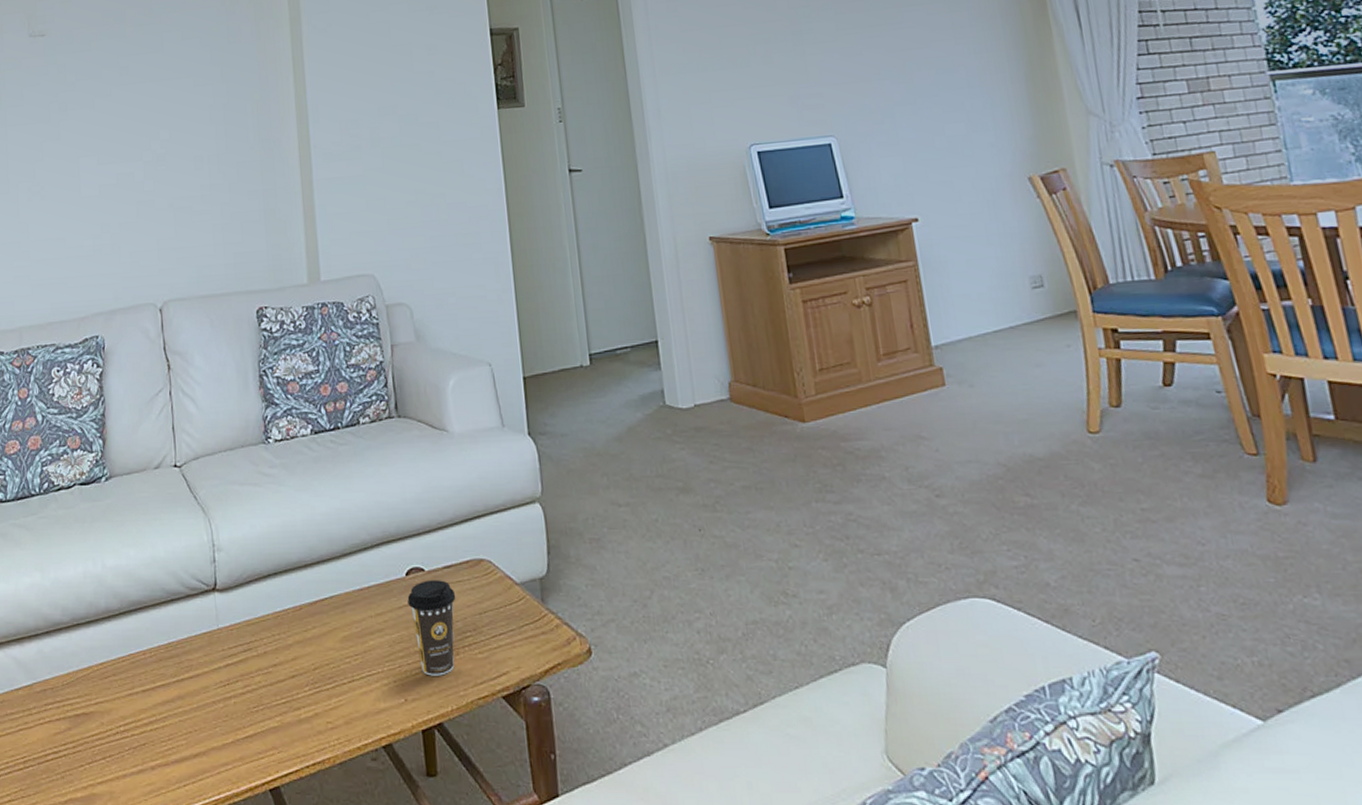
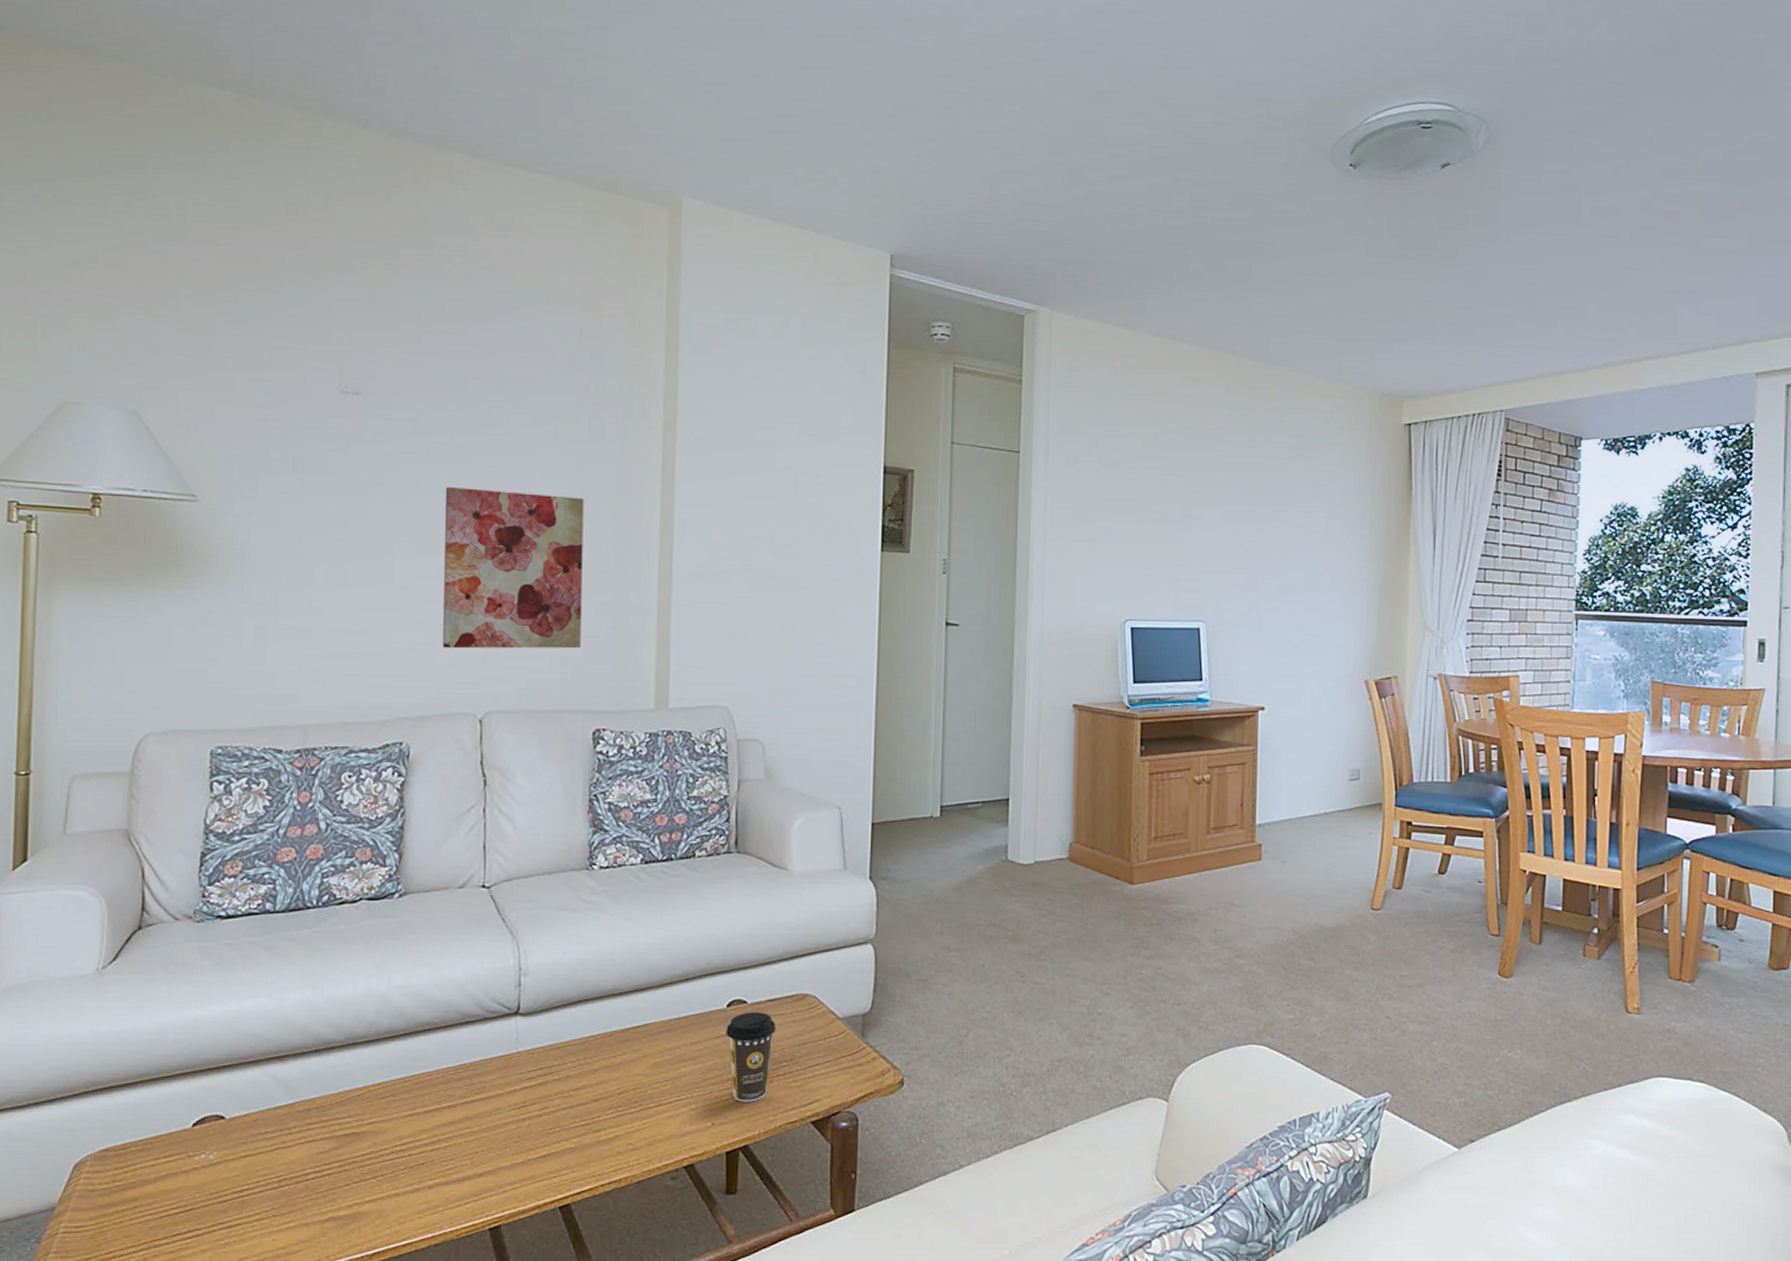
wall art: none [116,97,239,247] -> present [442,486,584,649]

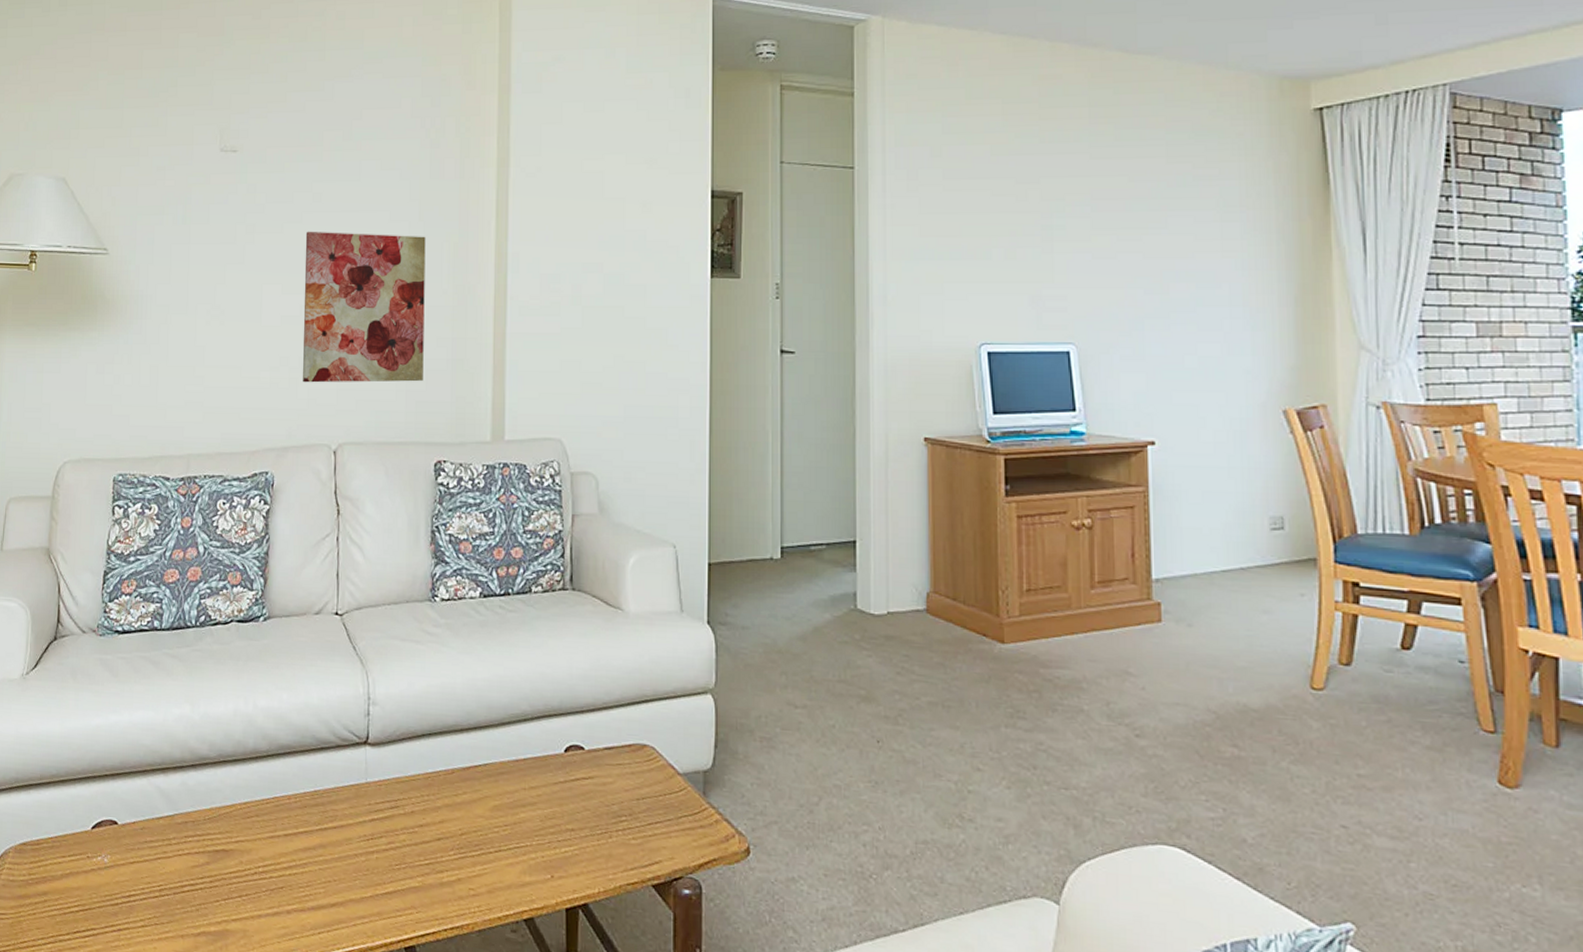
coffee cup: present [726,1012,776,1102] -> none [564,759,615,857]

